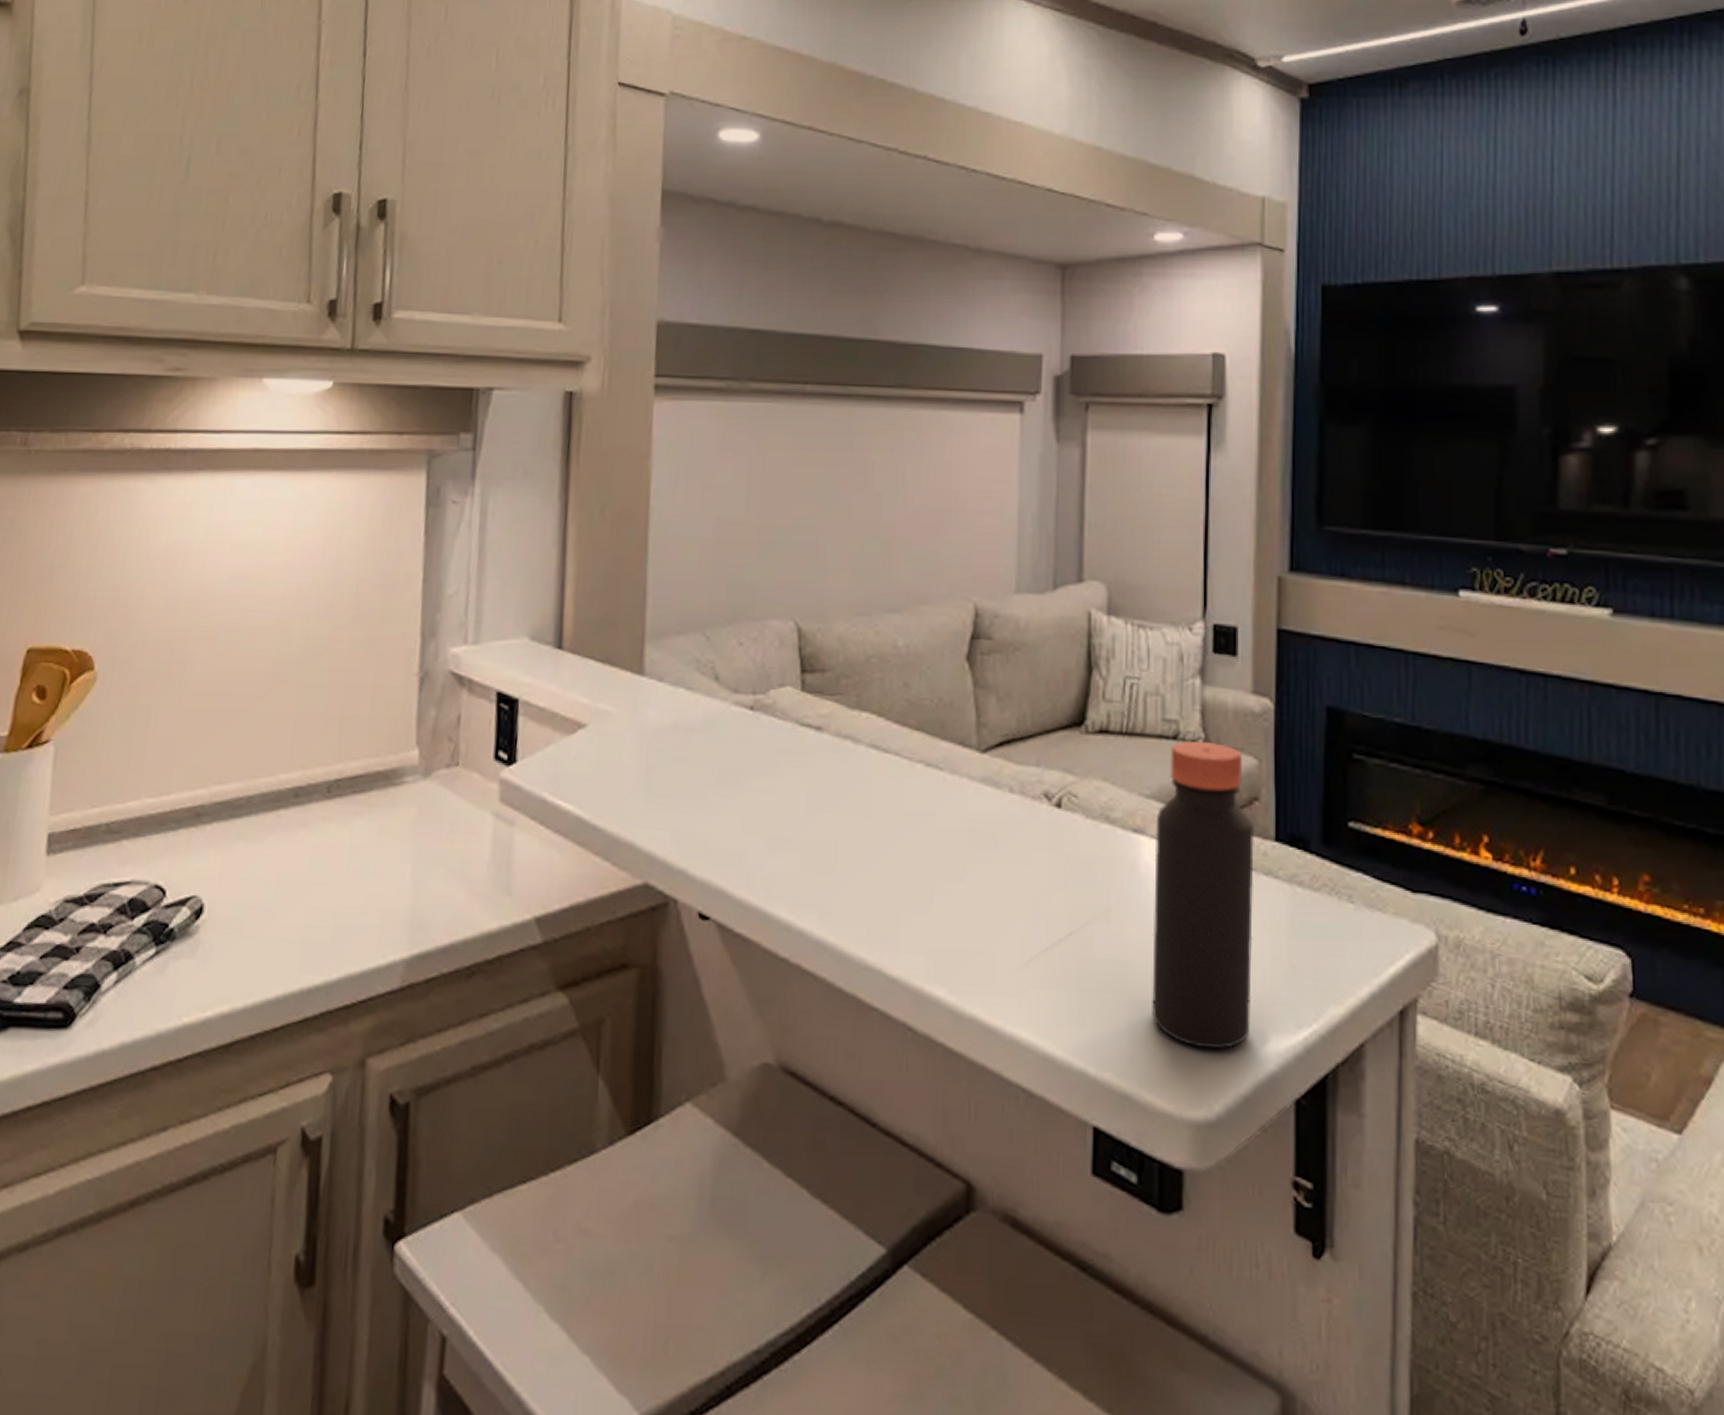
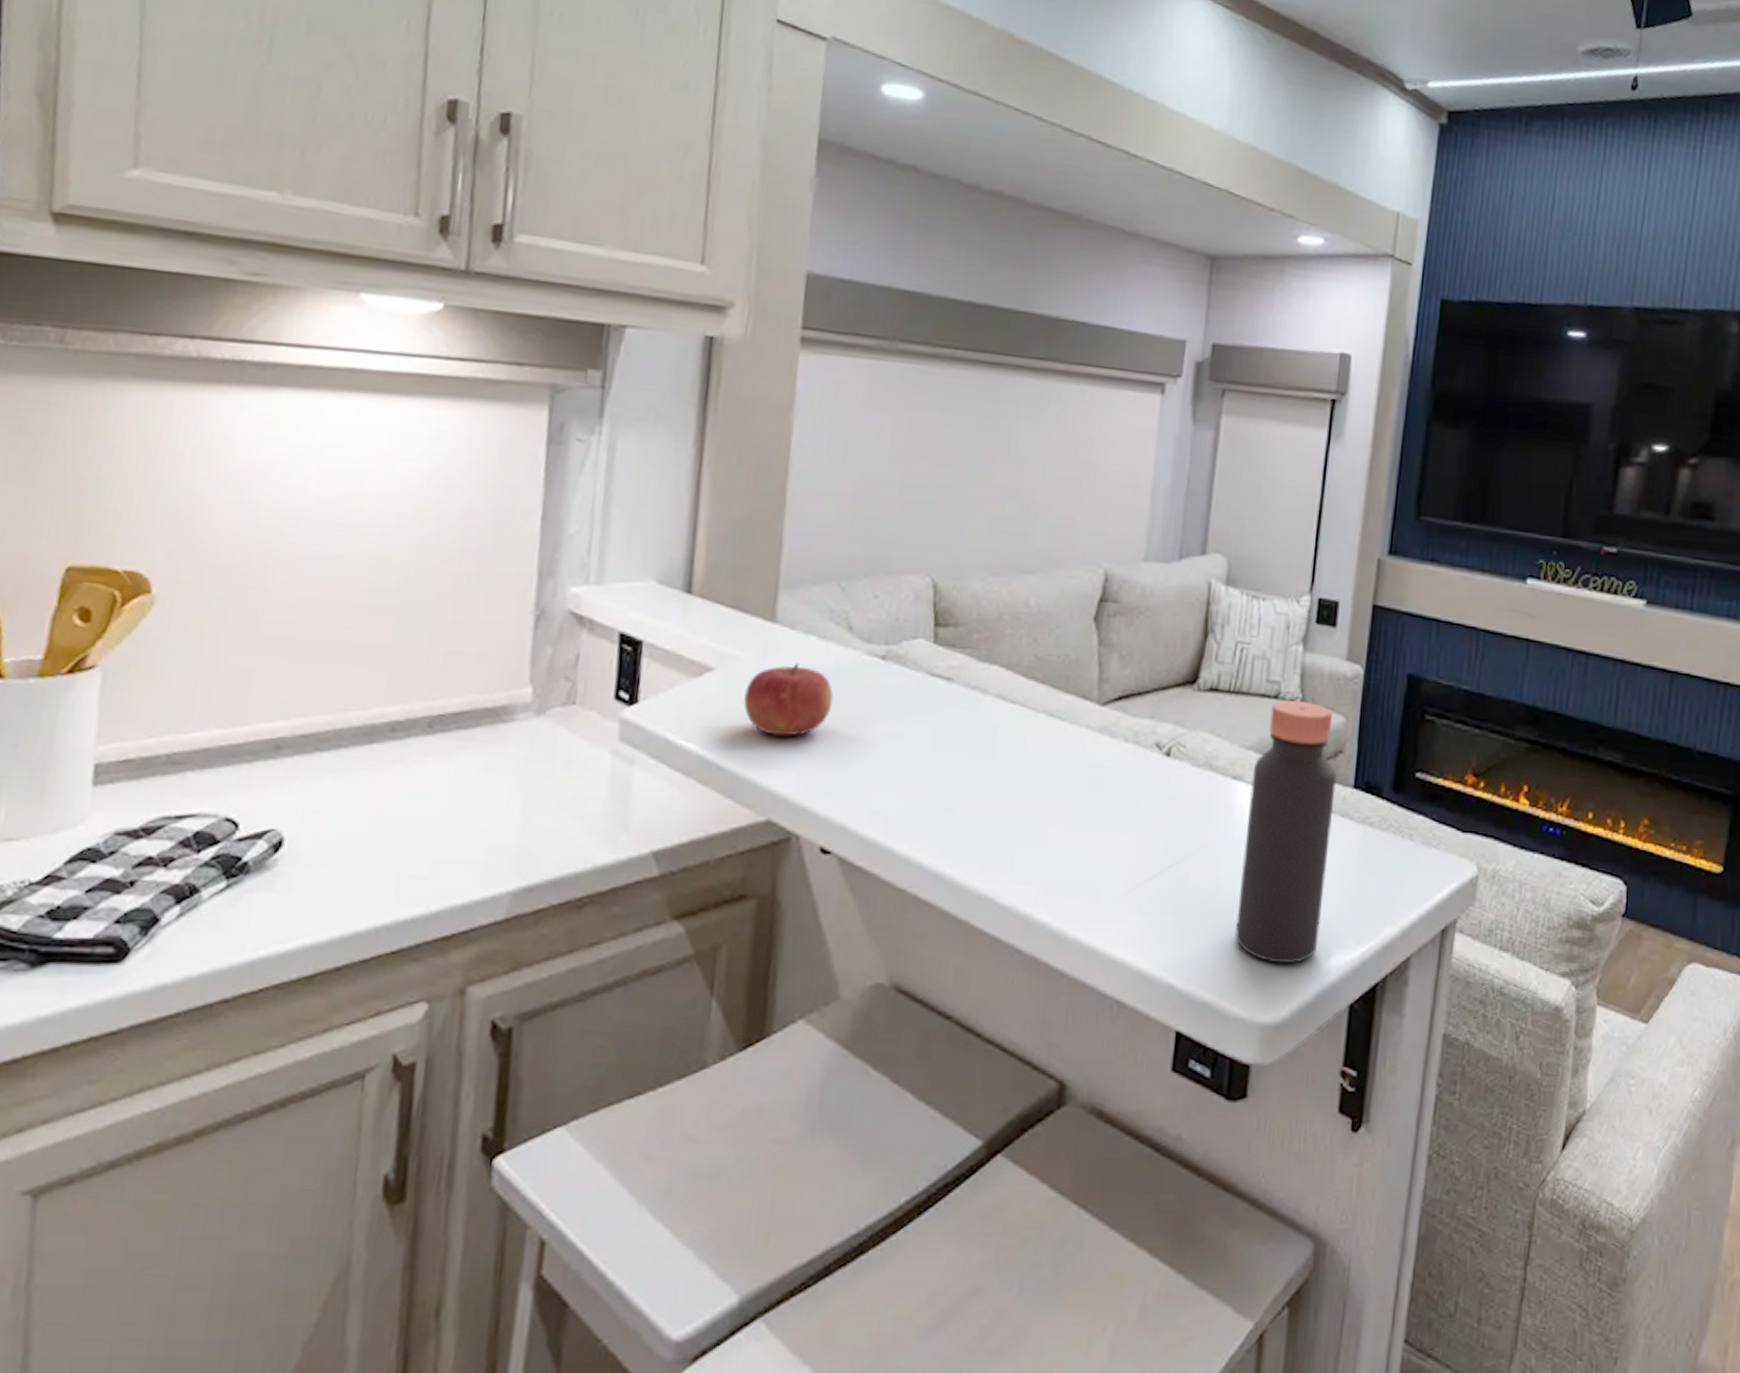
fruit: none [616,716,704,794] -> present [743,663,834,737]

